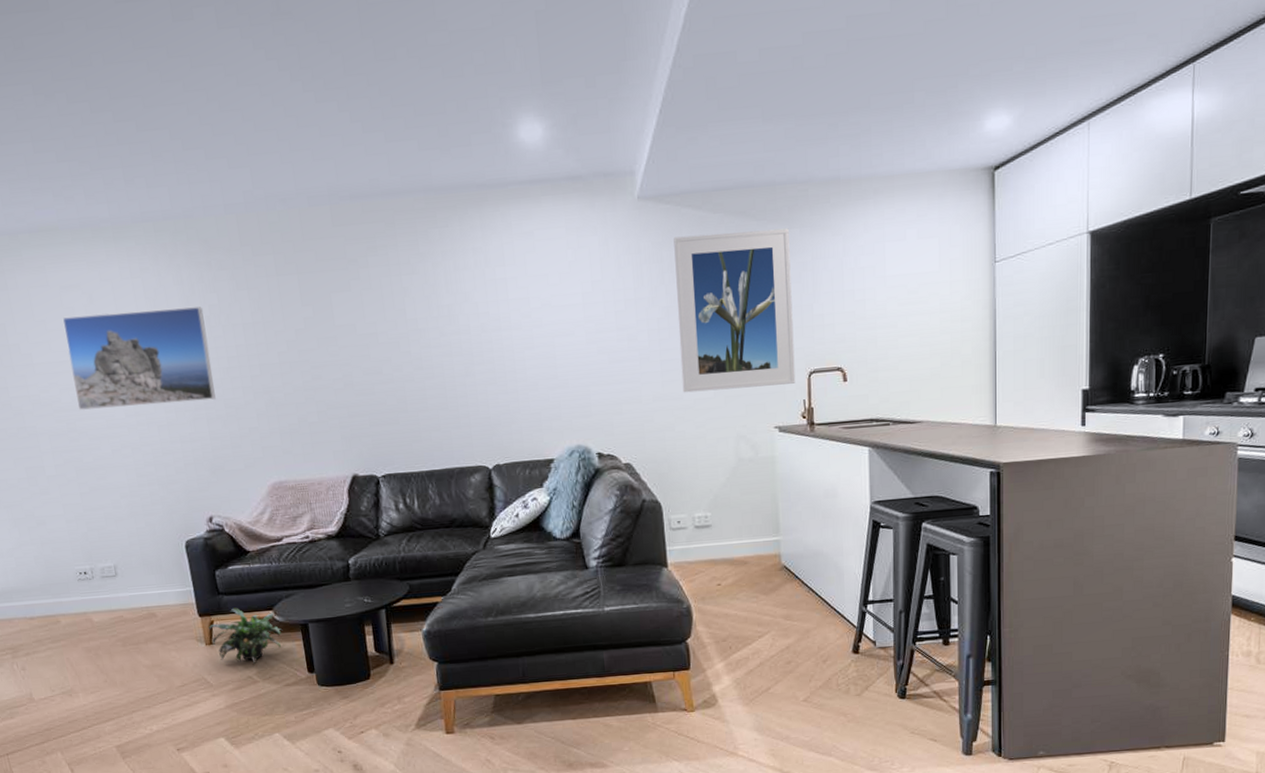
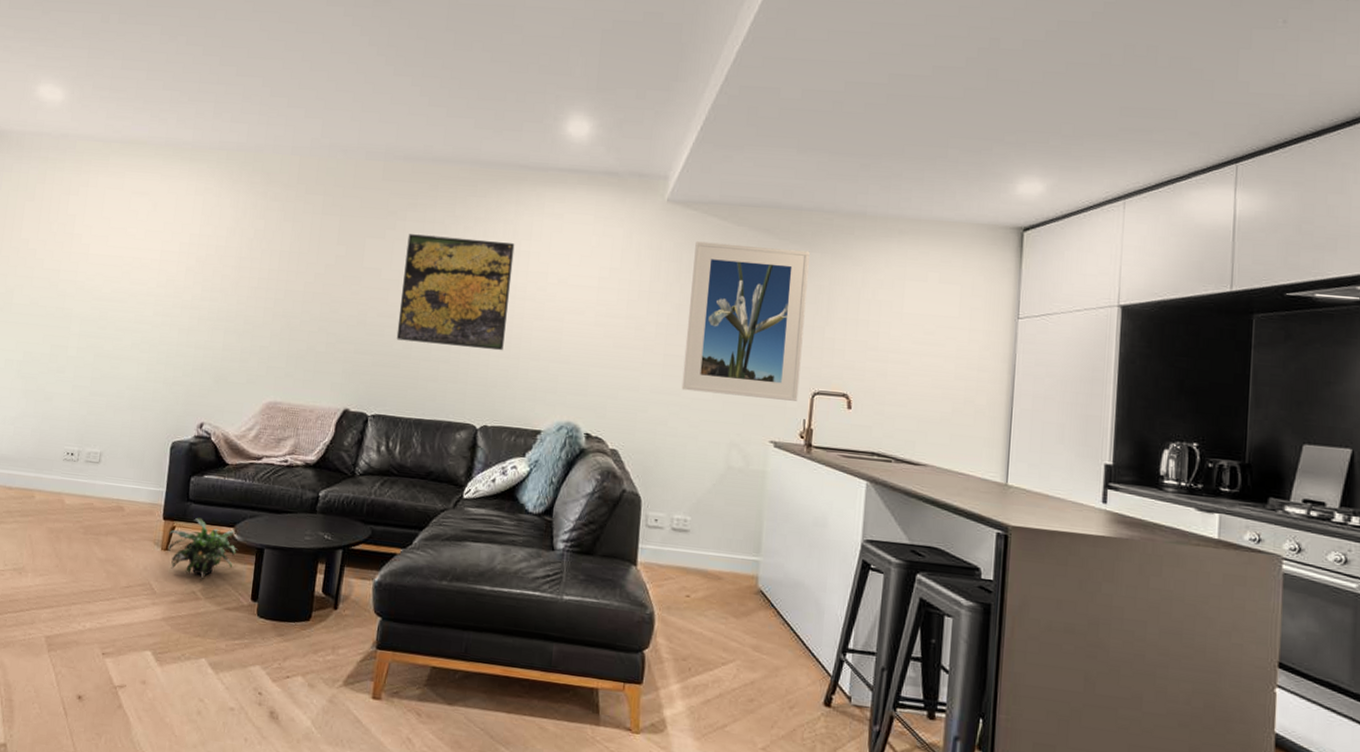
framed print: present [62,307,216,411] -> none [114,219,248,314]
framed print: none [375,272,500,396] -> present [396,234,515,351]

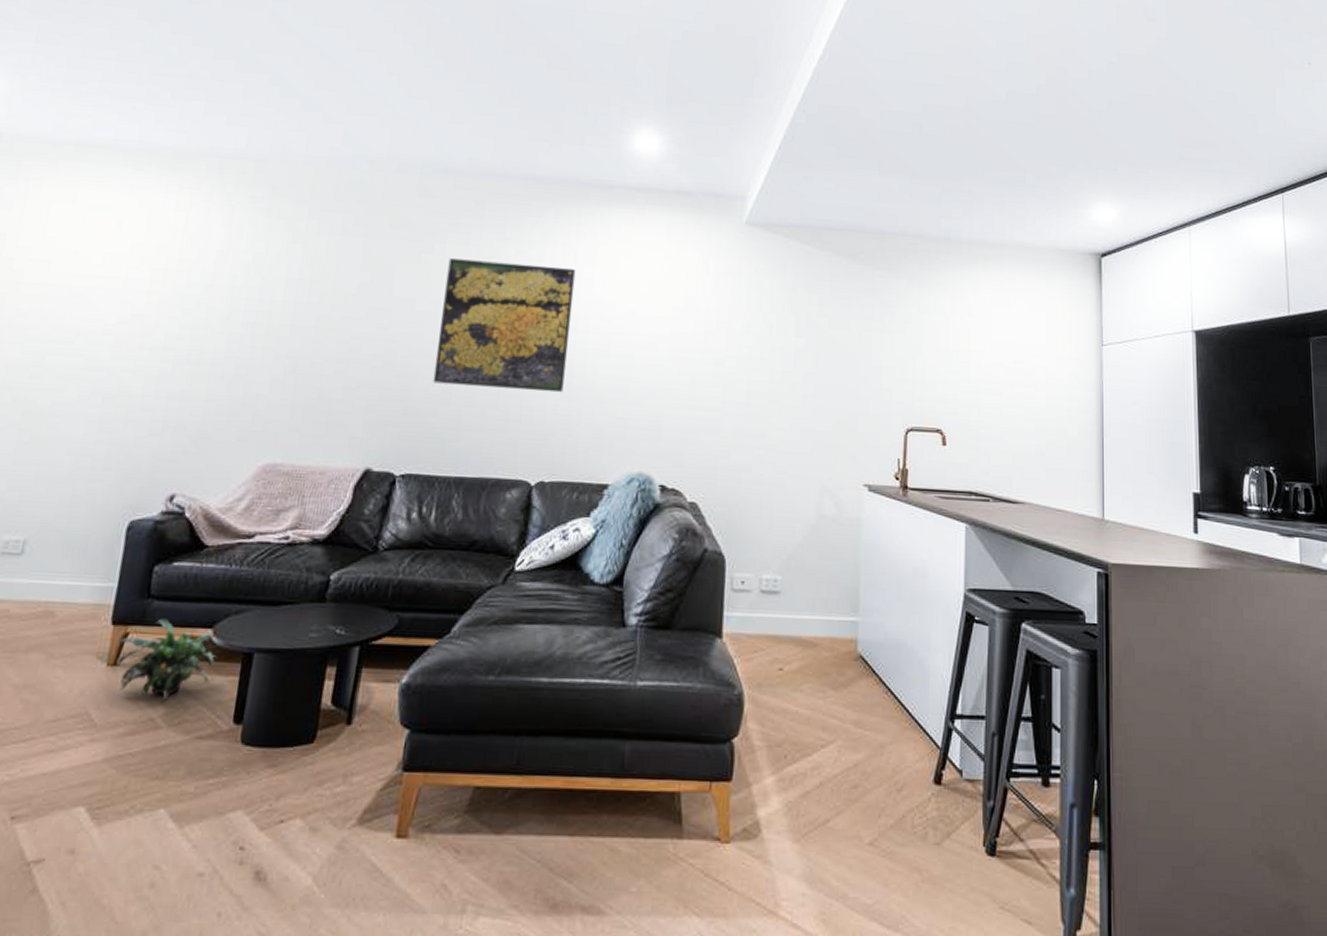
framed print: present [681,241,810,401] -> none [767,267,896,439]

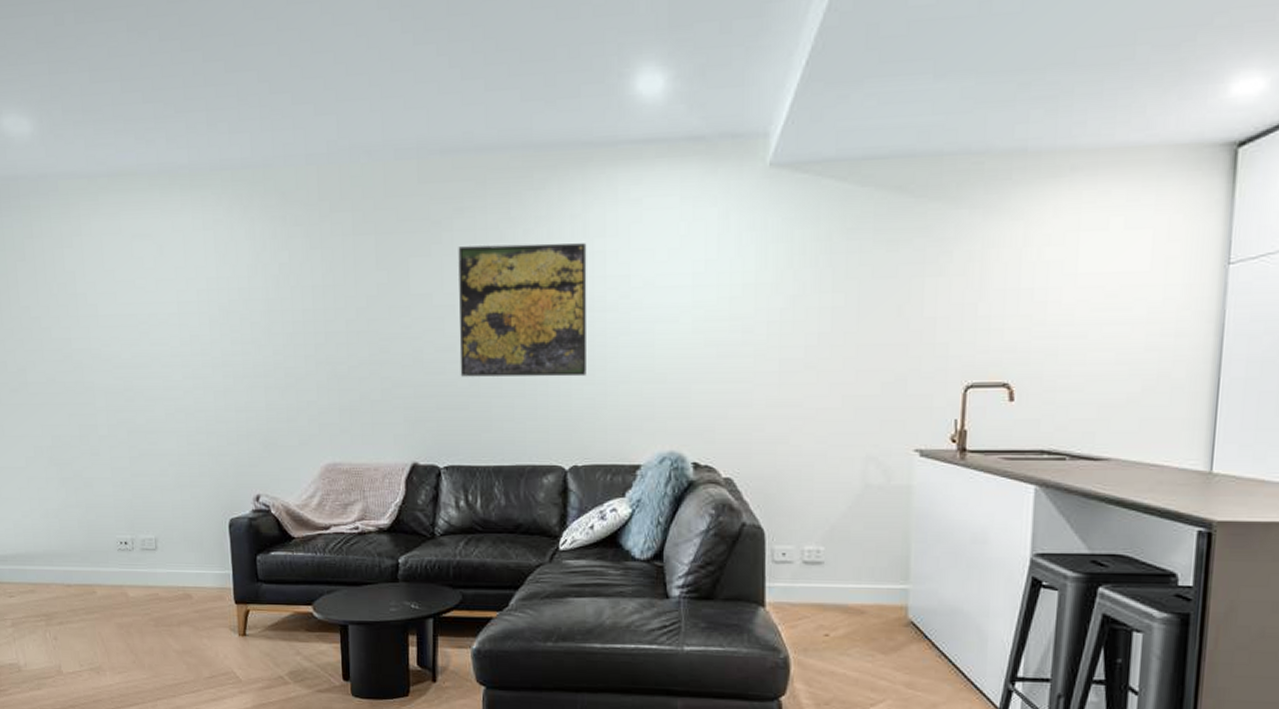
potted plant: present [117,618,218,704] -> none [244,598,321,665]

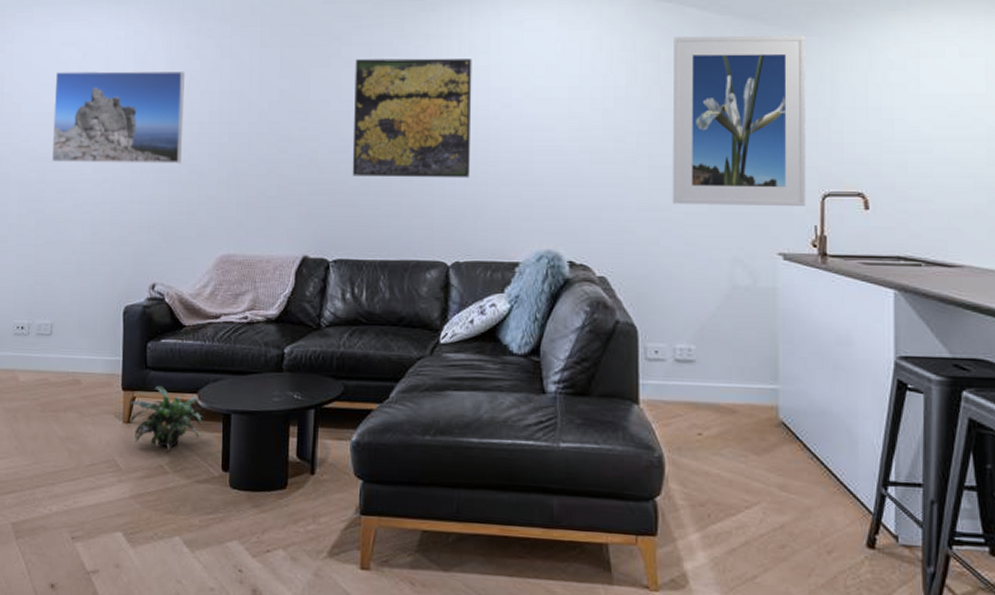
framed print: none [130,265,276,369] -> present [51,70,185,163]
potted plant: none [244,598,321,665] -> present [130,385,204,454]
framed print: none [803,208,955,400] -> present [672,35,806,206]

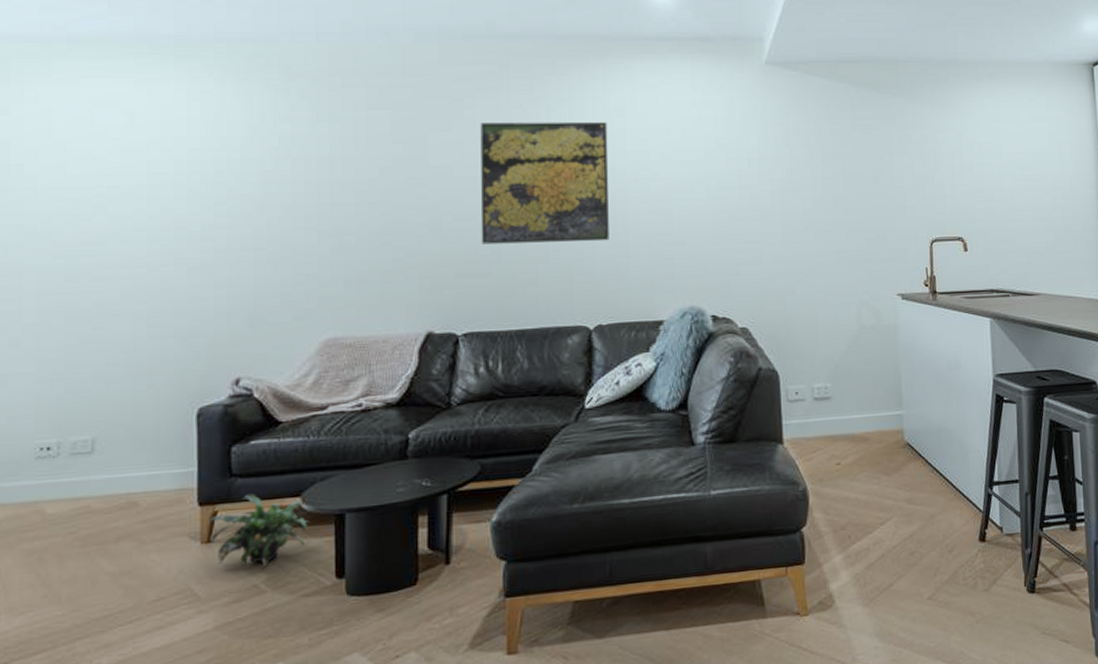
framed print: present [51,70,185,163] -> none [86,136,271,246]
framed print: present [672,35,806,206] -> none [799,102,918,256]

